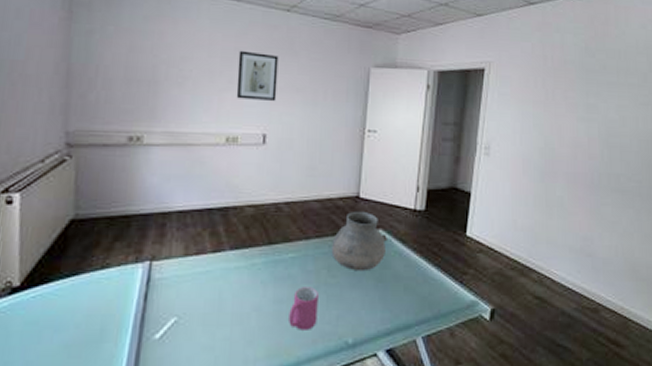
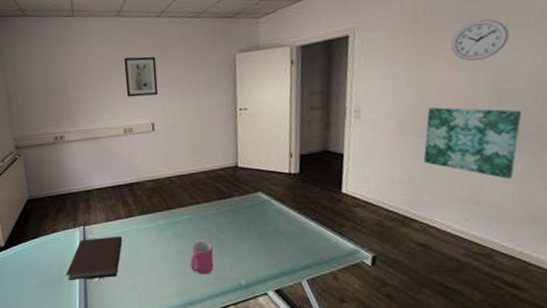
notebook: none [111,277,204,340] -> present [65,236,123,281]
vase: present [331,210,387,272] -> none [218,178,267,228]
wall art: none [544,153,627,231] -> present [423,107,523,179]
wall clock: none [573,75,619,113] -> present [451,19,509,62]

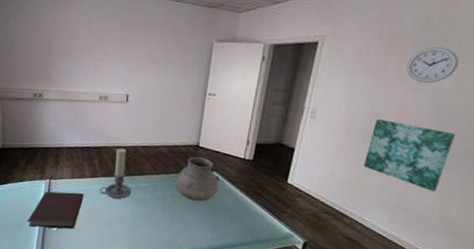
wall art: present [124,56,159,97] -> none [107,29,139,69]
candle holder: none [138,181,173,237] -> present [100,148,132,199]
mug: present [190,241,214,275] -> none [142,208,164,238]
vase: none [218,178,267,228] -> present [175,156,220,202]

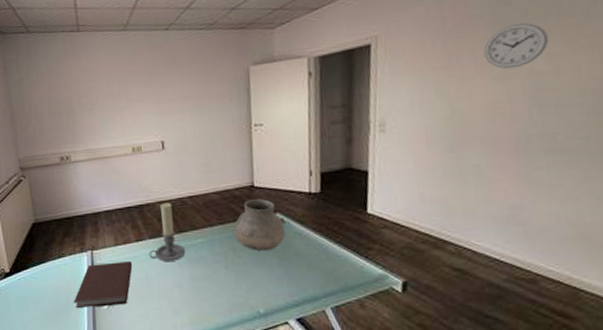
wall art: present [363,119,456,192] -> none [456,119,566,196]

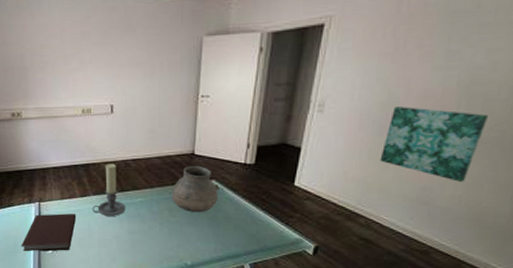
wall art: none [456,119,566,196] -> present [379,107,489,182]
wall clock: present [484,23,549,69] -> none [430,15,495,60]

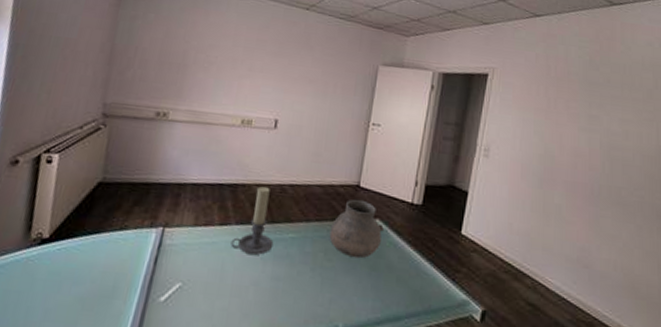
notebook: present [21,213,77,252] -> none [122,244,209,300]
wall art: present [379,107,489,182] -> none [541,161,629,245]

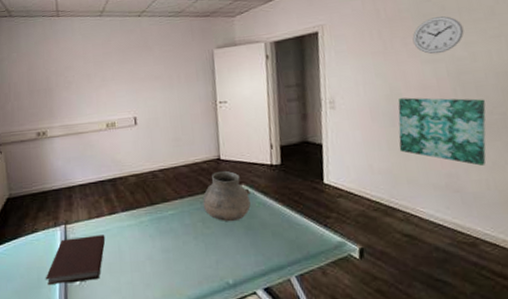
notebook: none [122,244,209,300] -> present [45,235,106,286]
candle holder: present [230,186,274,255] -> none [121,176,157,234]
wall art: none [541,161,629,245] -> present [398,97,486,166]
wall clock: none [575,87,623,125] -> present [412,16,464,54]

